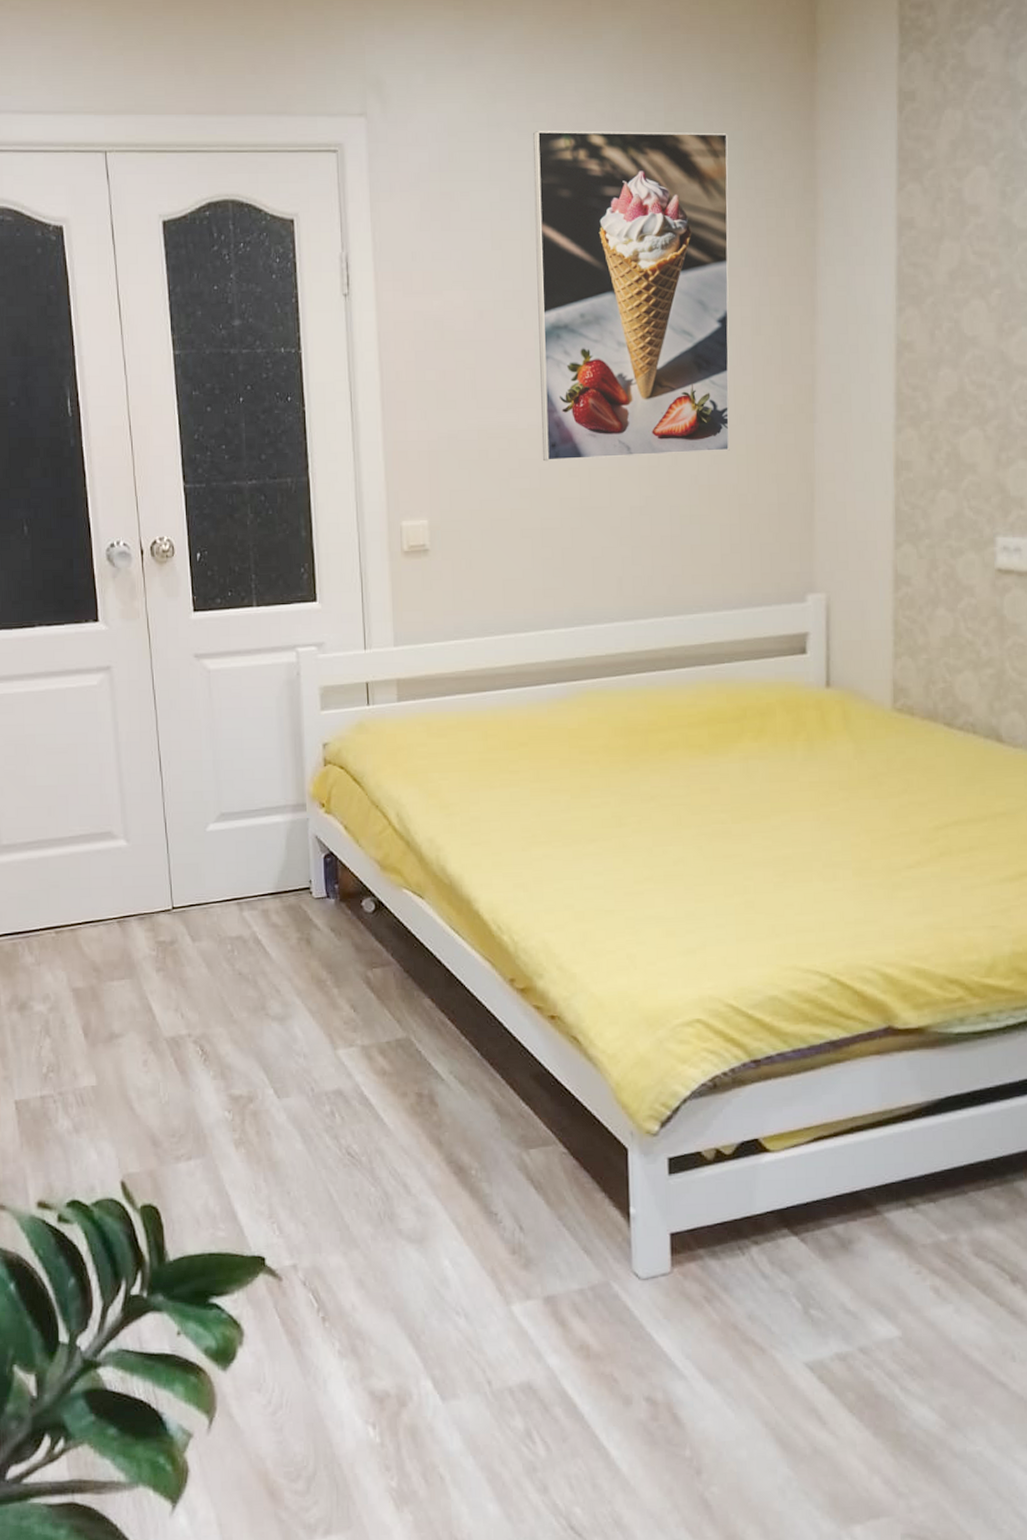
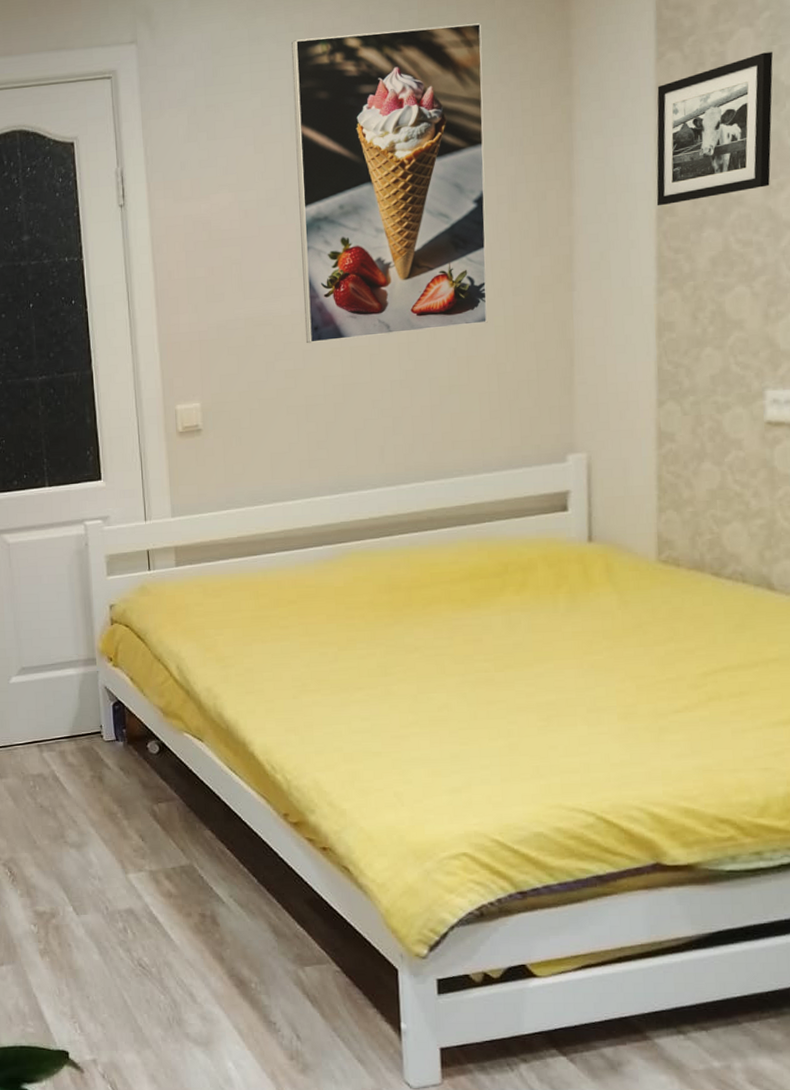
picture frame: none [896,193,1006,341] -> present [656,52,773,206]

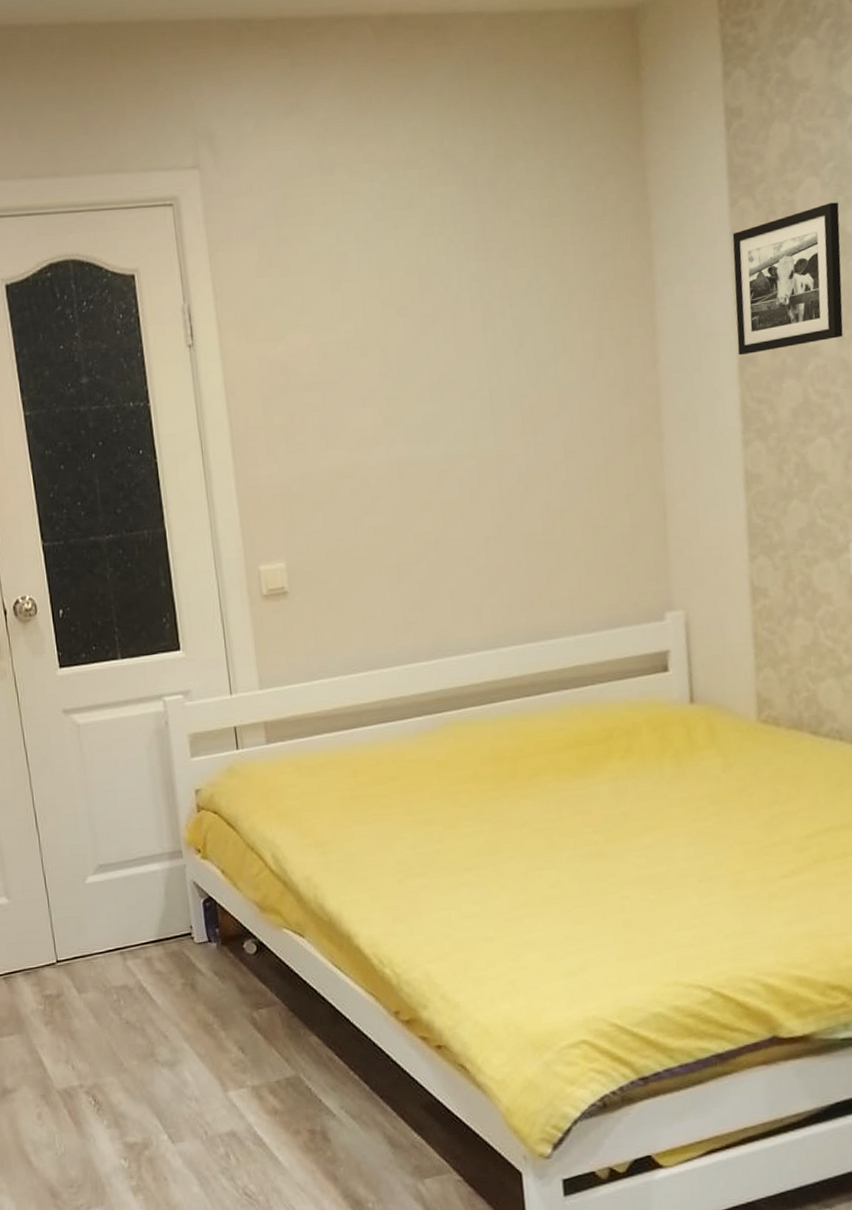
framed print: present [292,23,488,344] -> none [365,161,580,498]

